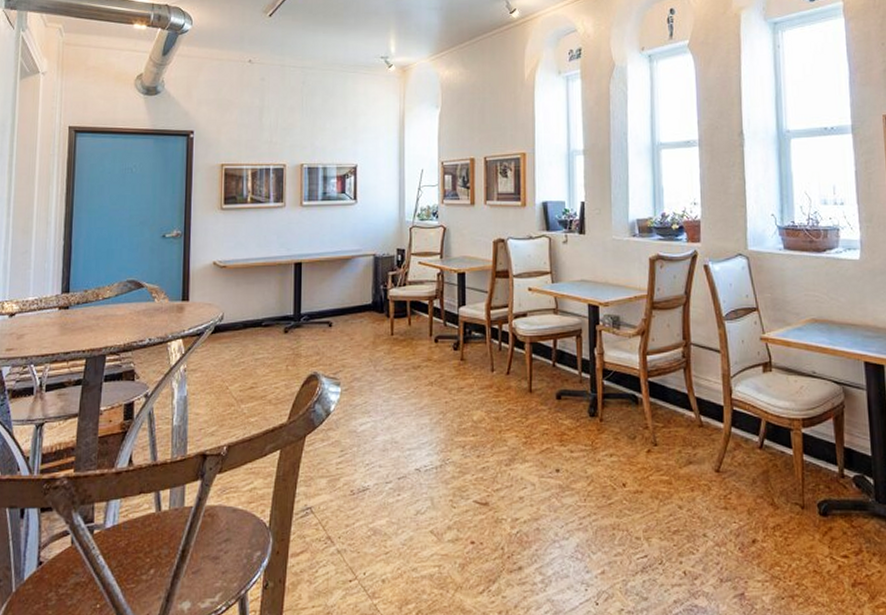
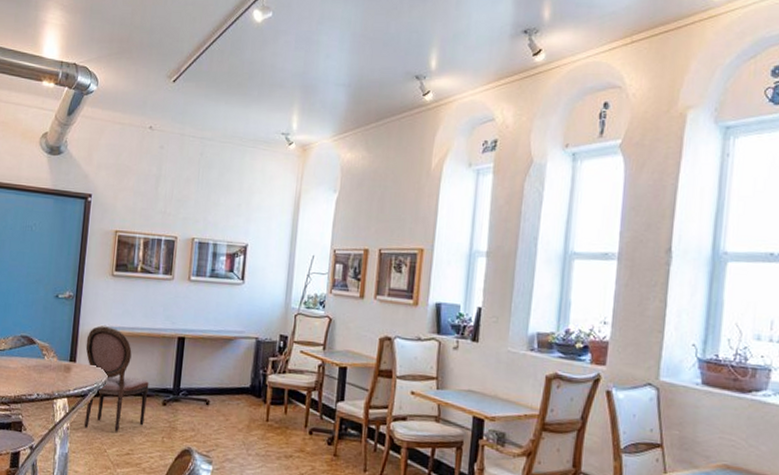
dining chair: none [198,260,269,367] -> present [84,326,149,432]

